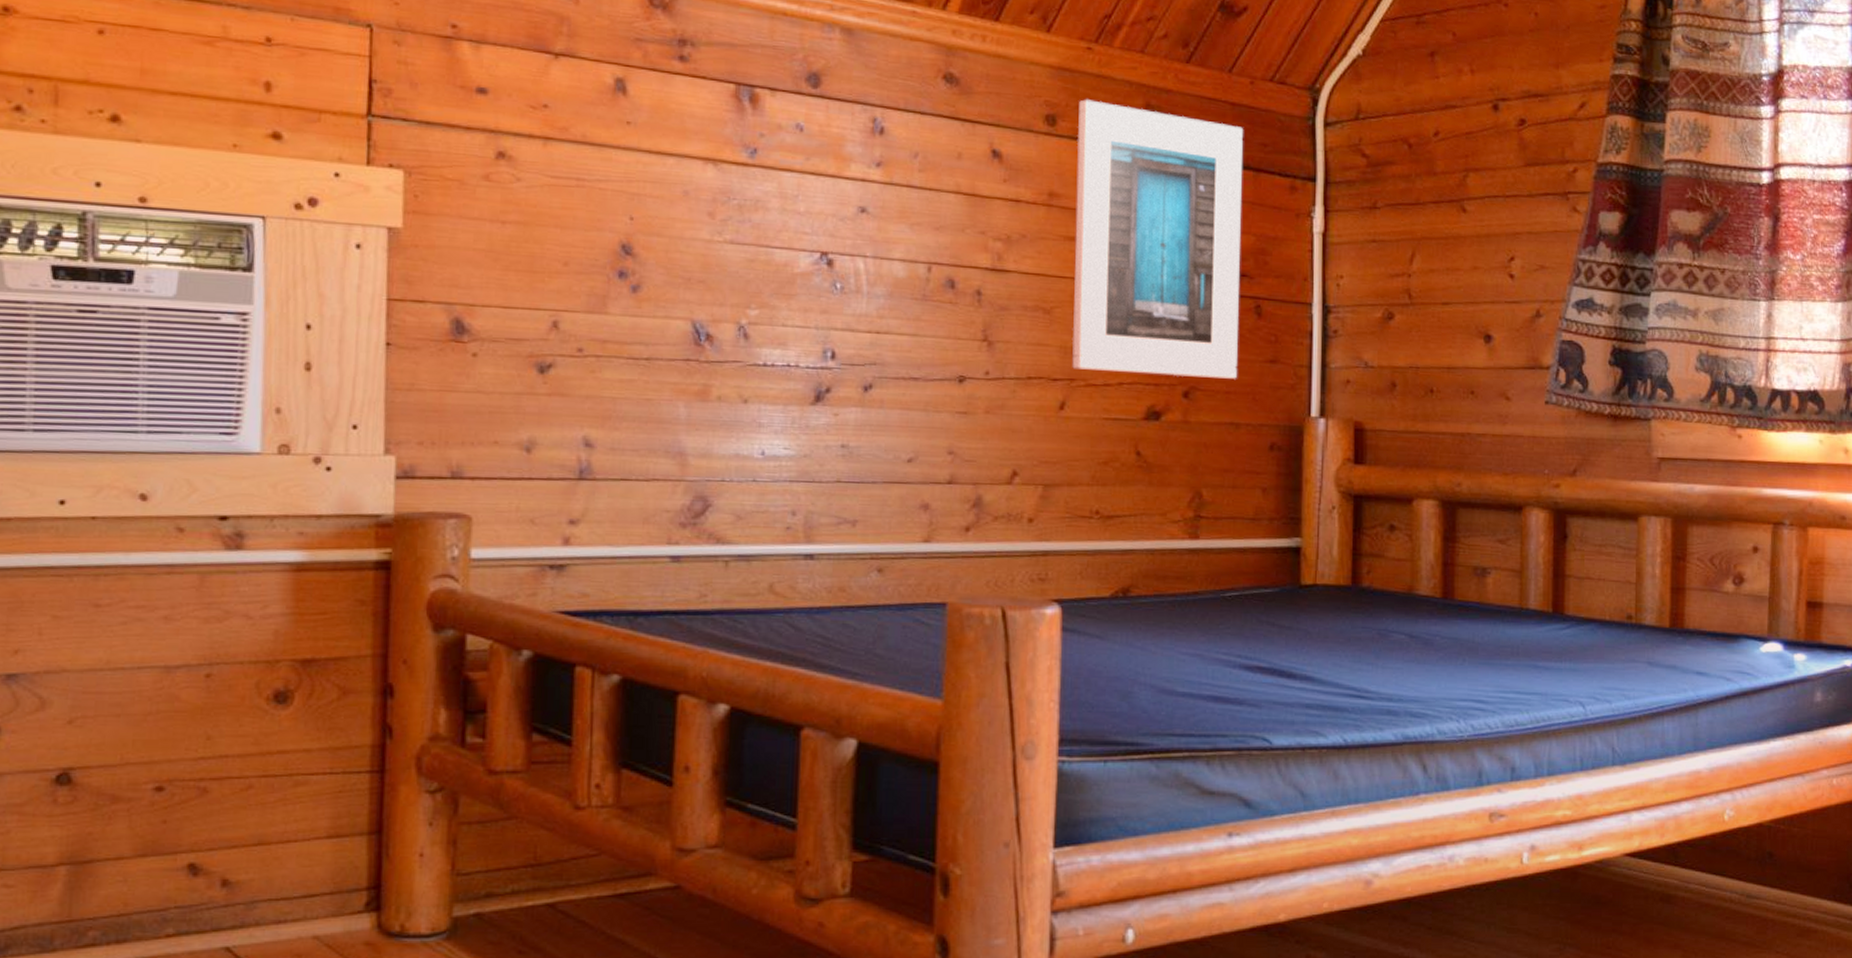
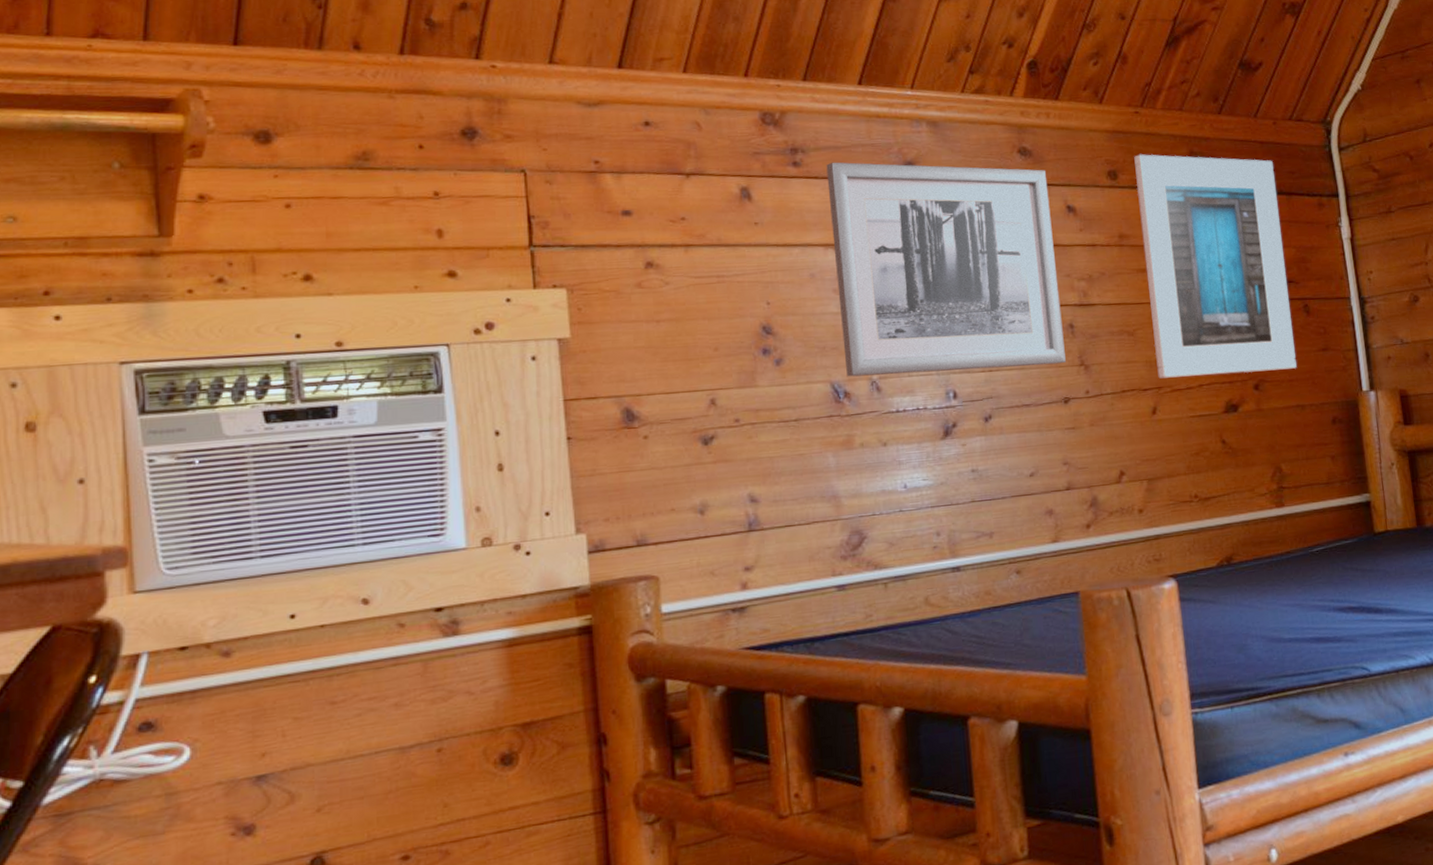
wall art: none [711,61,973,336] -> present [826,162,1066,377]

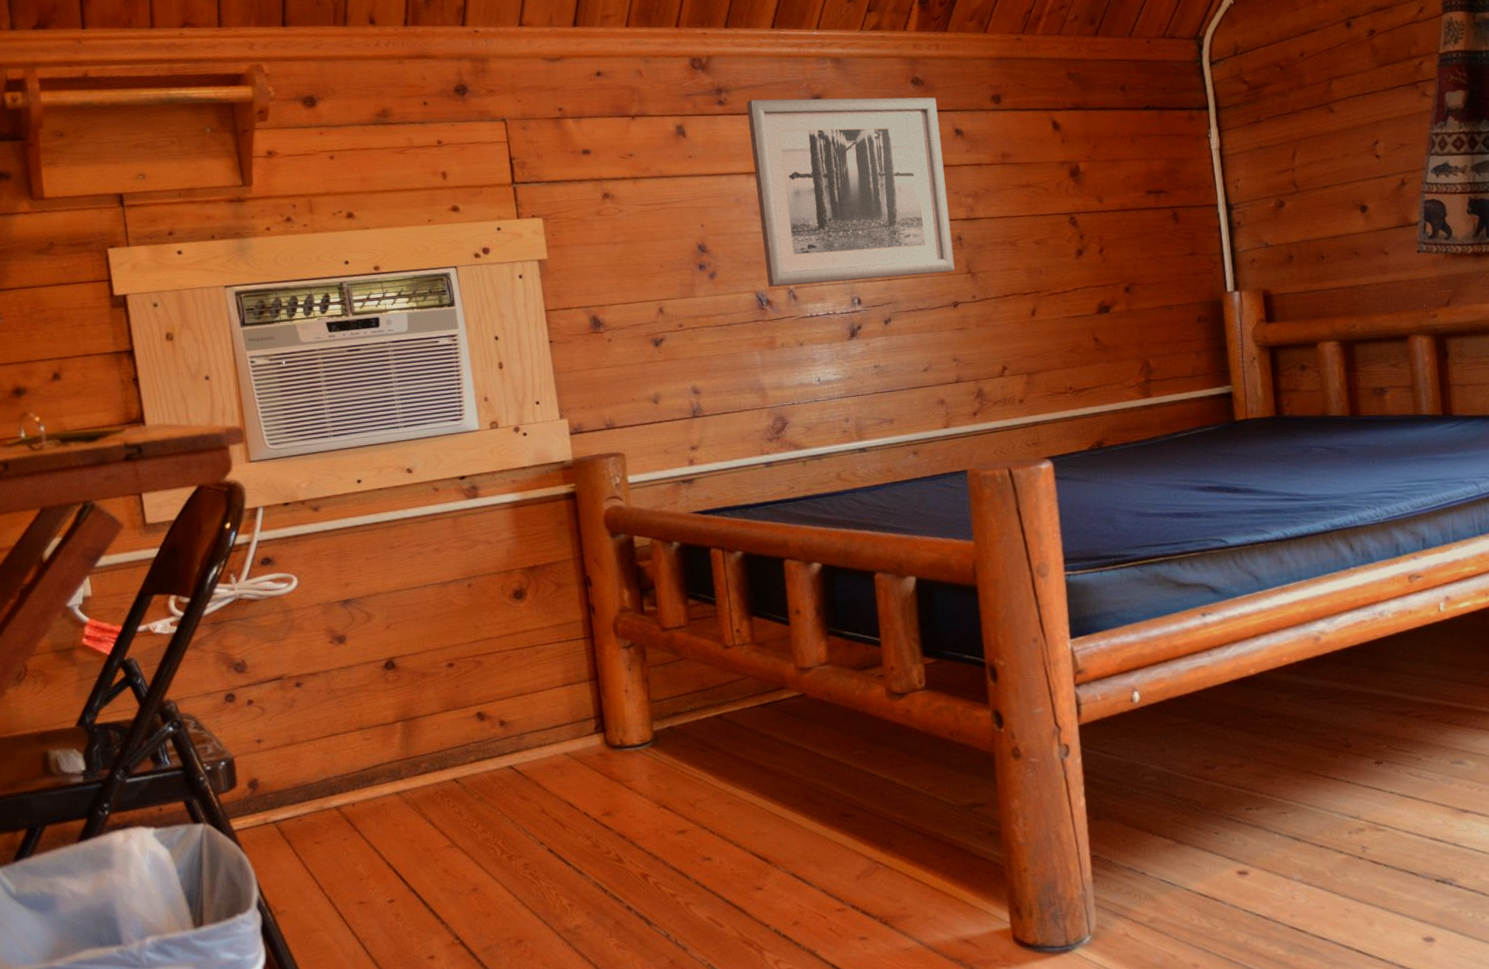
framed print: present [1134,154,1297,379] -> none [1016,77,1165,284]

